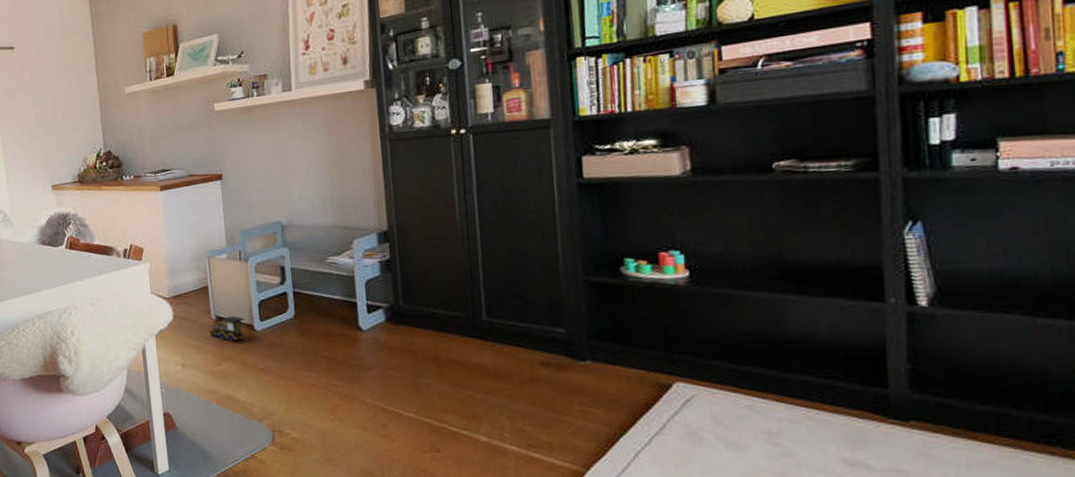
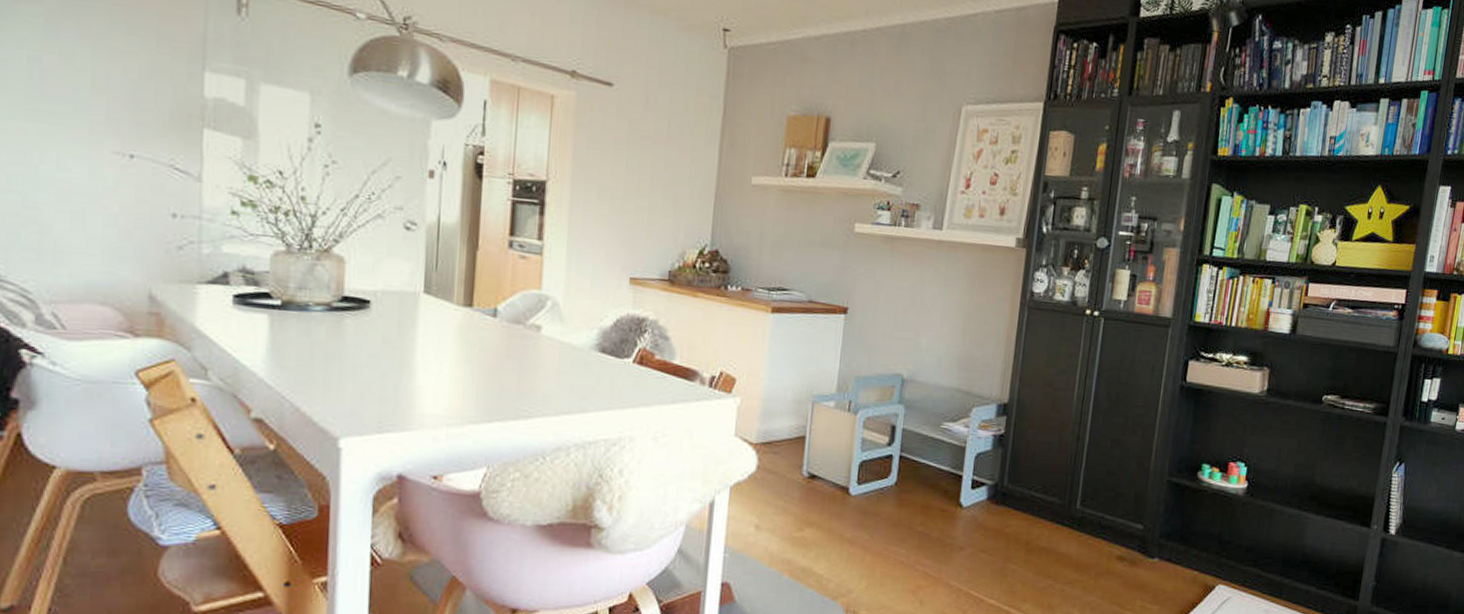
toy train: present [208,316,246,341] -> none [795,474,840,504]

